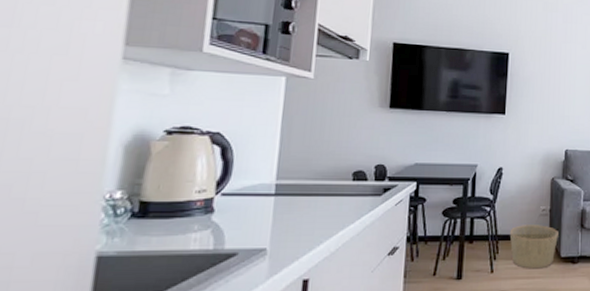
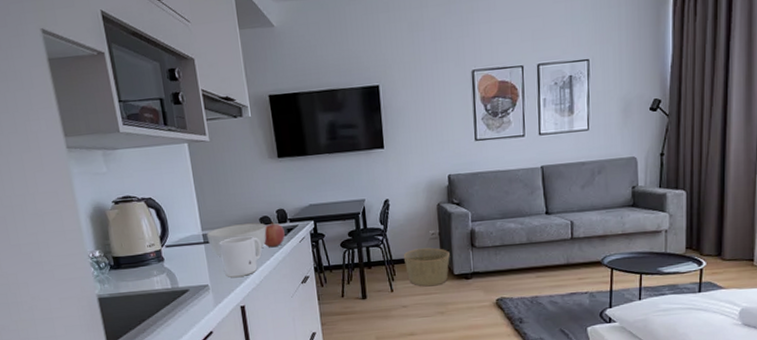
bowl: none [280,177,359,216] -> present [206,222,267,259]
mug: none [291,190,348,241] -> present [218,235,262,277]
fruit: none [352,178,380,207] -> present [264,221,285,247]

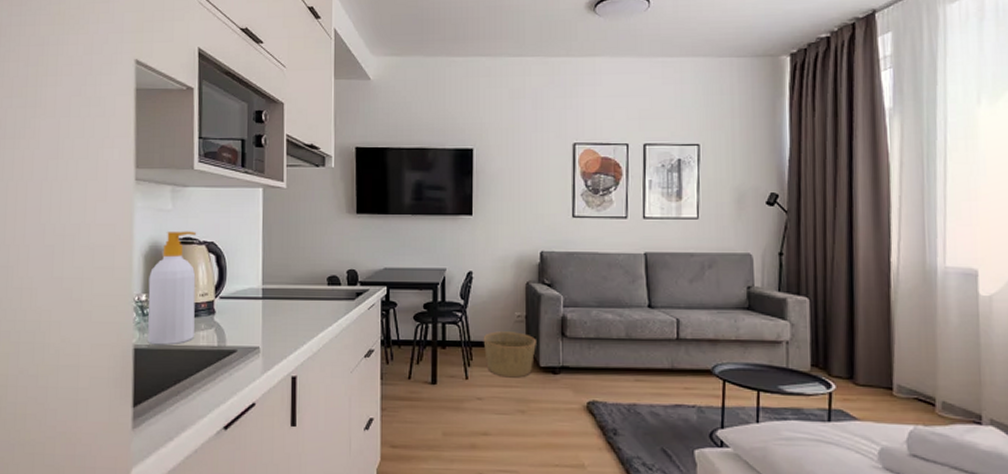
soap bottle: none [98,190,149,293] -> present [148,231,196,345]
bowl: present [206,222,267,259] -> none [266,282,333,318]
mug: present [218,235,262,277] -> none [278,294,325,342]
fruit: present [264,221,285,247] -> none [329,282,353,311]

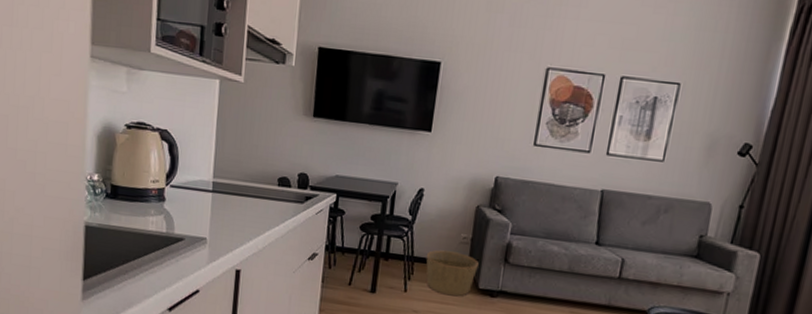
soap bottle: present [148,231,196,345] -> none [99,114,150,227]

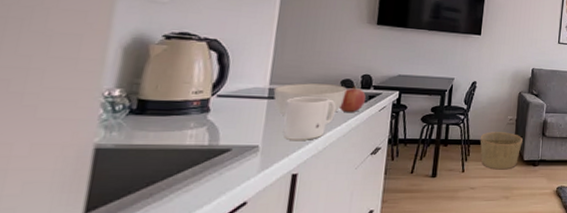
bowl: none [216,178,284,217] -> present [273,83,347,118]
mug: none [226,192,274,238] -> present [283,95,336,140]
fruit: none [277,184,302,213] -> present [340,86,366,112]

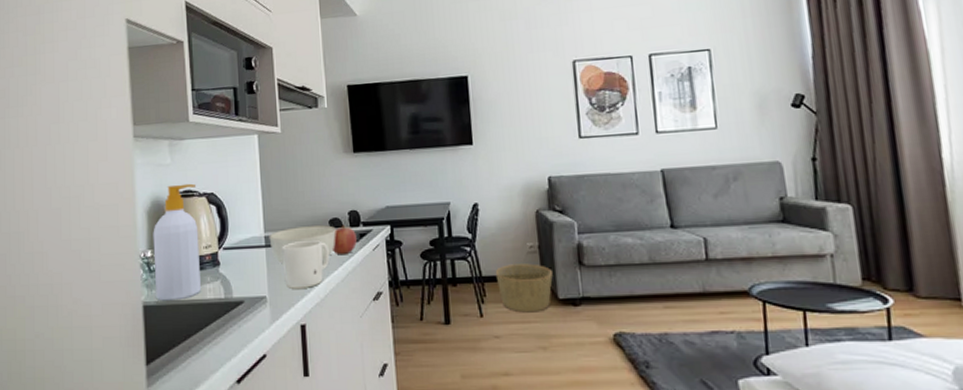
soap bottle: none [116,25,196,145] -> present [153,183,201,301]

